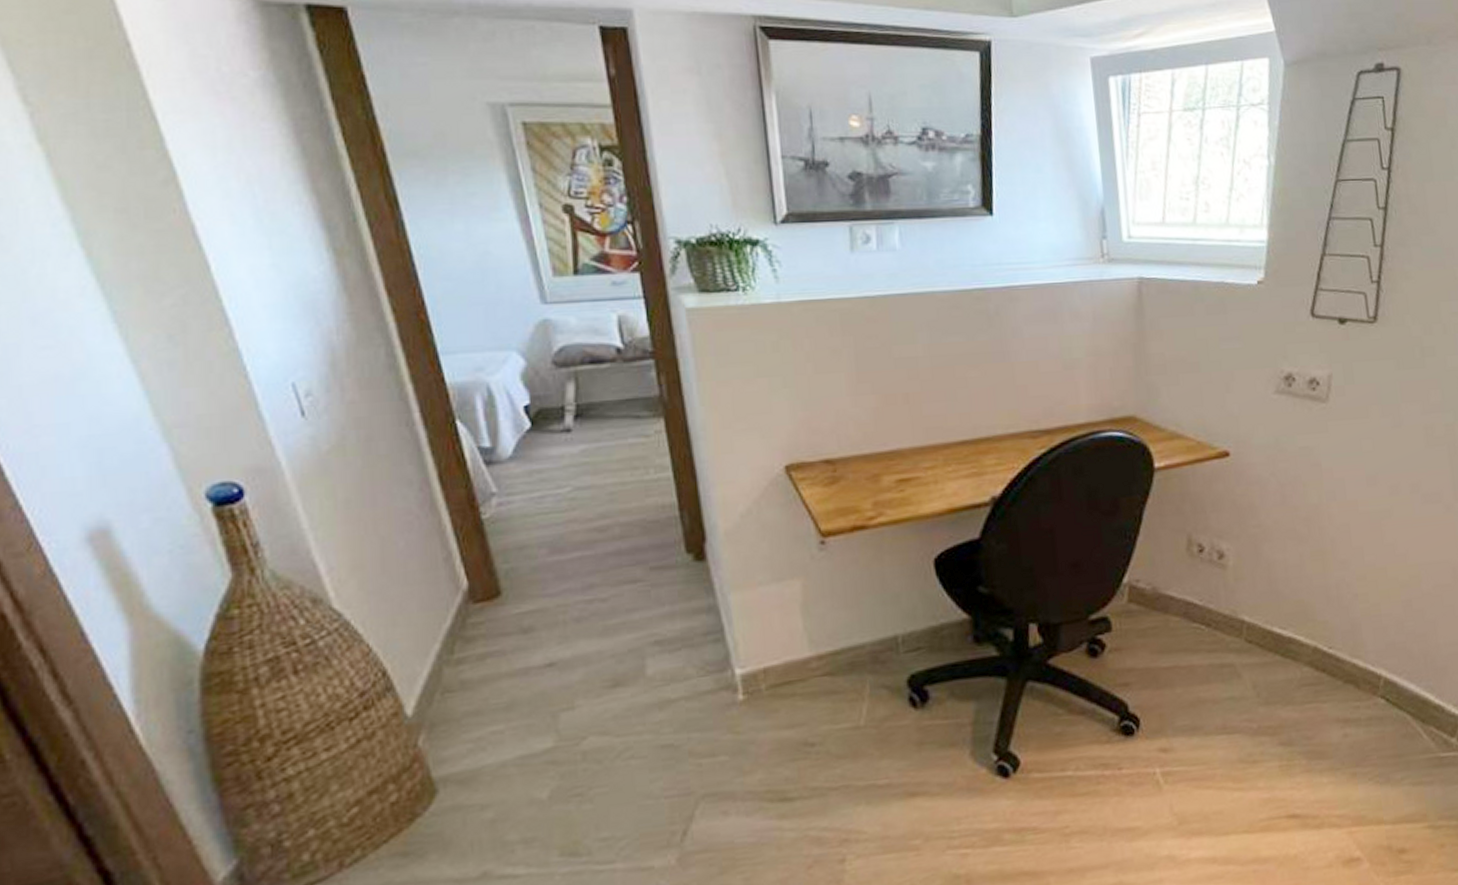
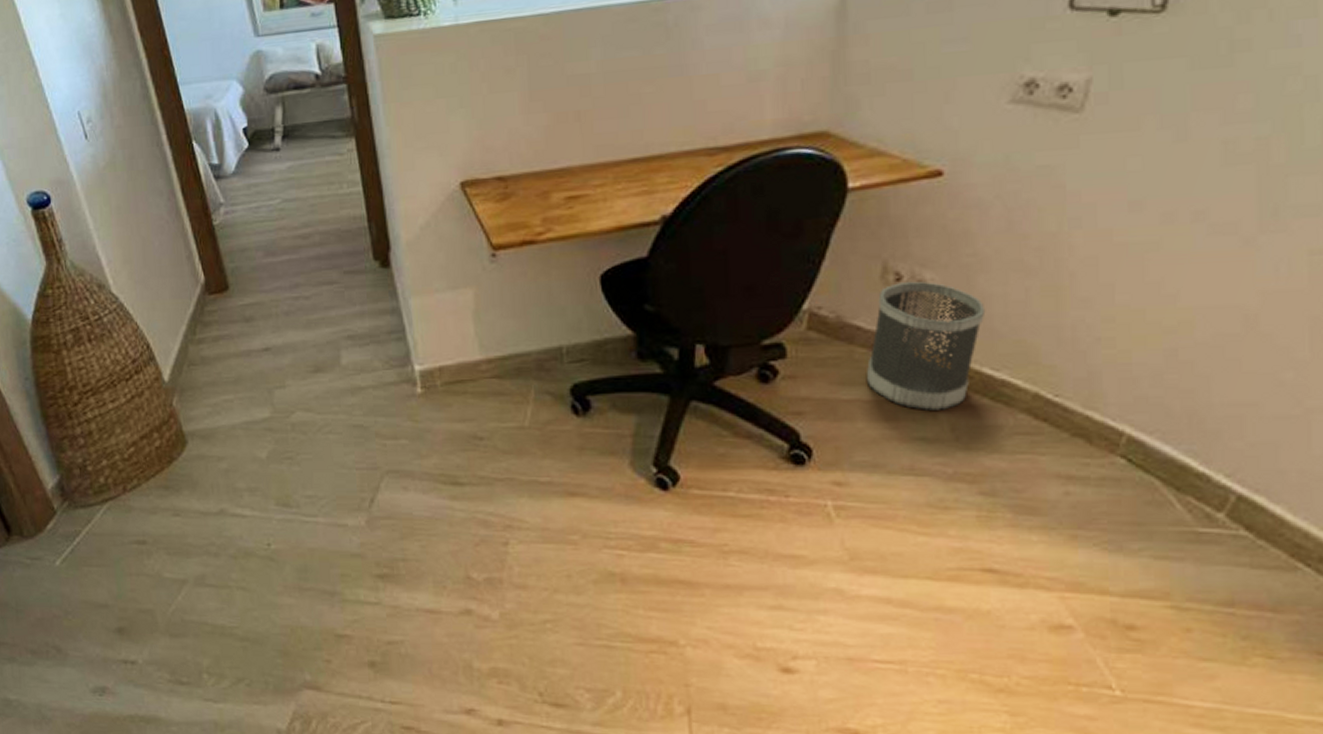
wastebasket: none [1180,551,1272,671] -> present [866,281,986,410]

